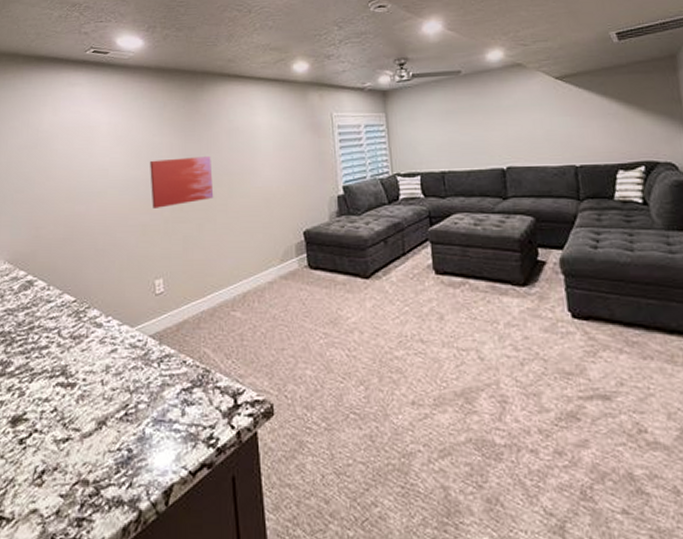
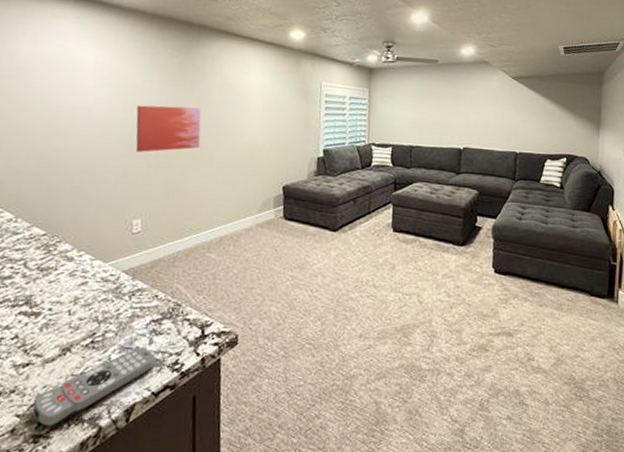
remote control: none [74,422,190,509] -> present [32,349,156,427]

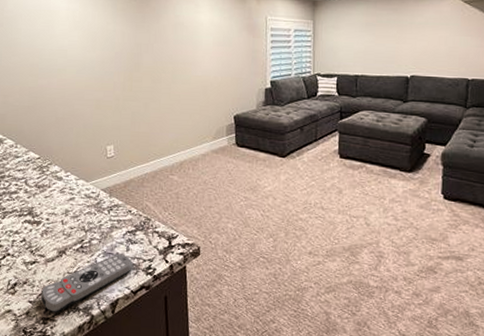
wall art: present [135,105,201,152] -> none [104,45,160,87]

